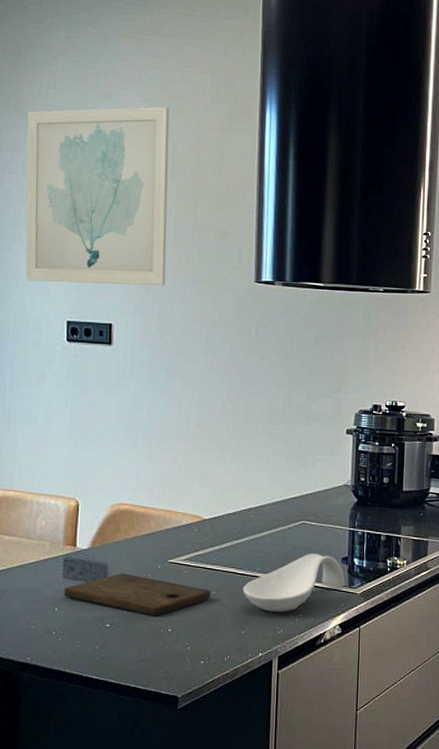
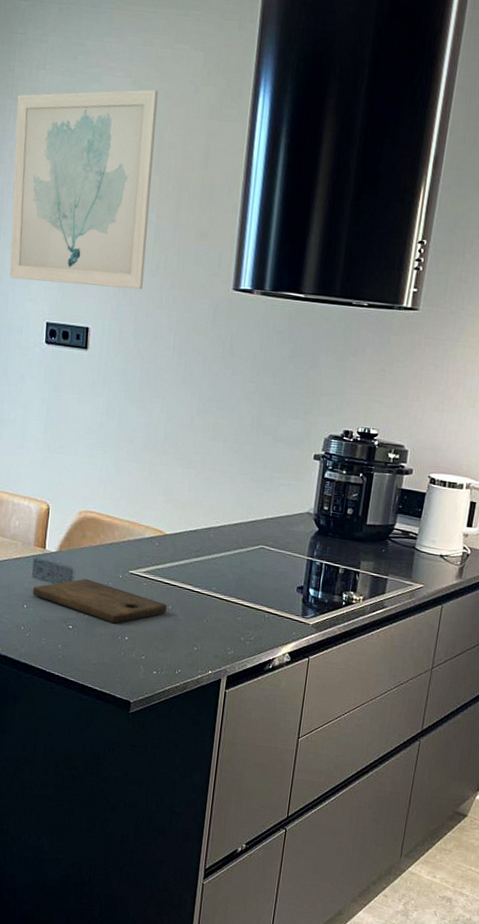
spoon rest: present [242,554,345,612] -> none [197,579,299,634]

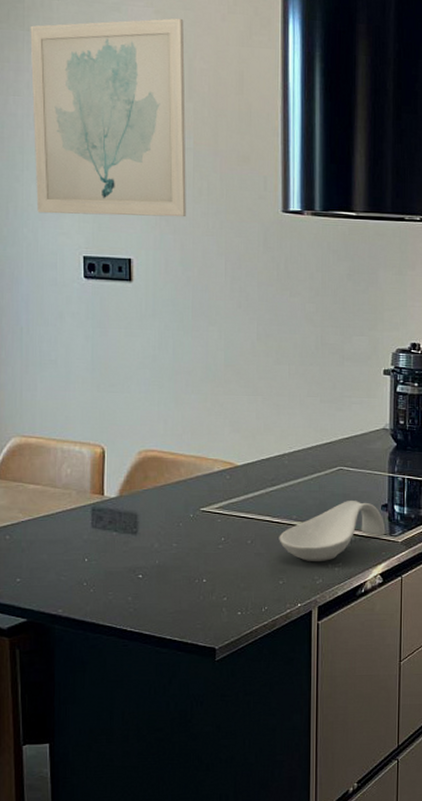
cutting board: present [33,578,167,624] -> none [94,522,245,567]
spoon rest: none [197,579,299,634] -> present [279,501,386,561]

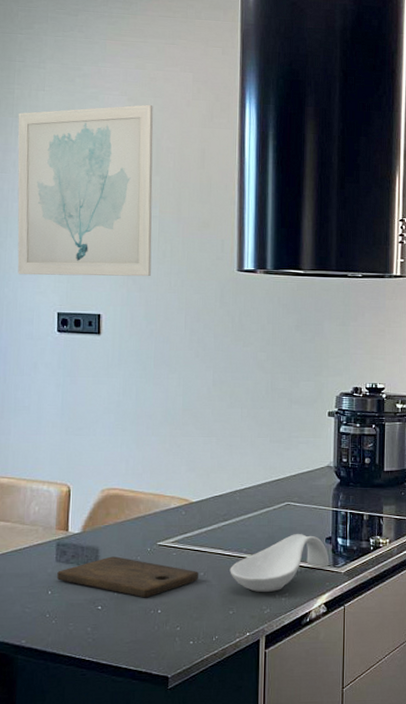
cutting board: none [94,522,245,567] -> present [57,556,198,598]

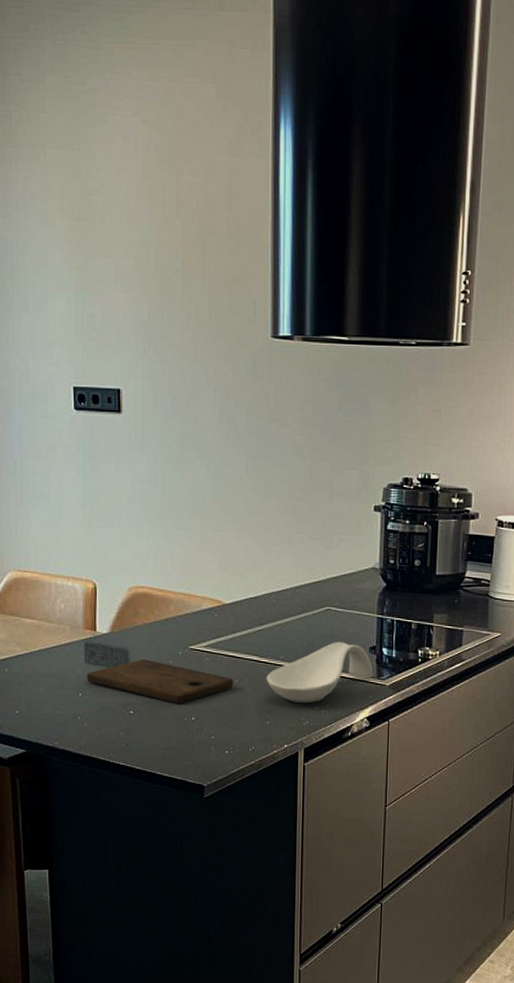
wall art: present [17,104,153,277] -> none [18,127,174,345]

